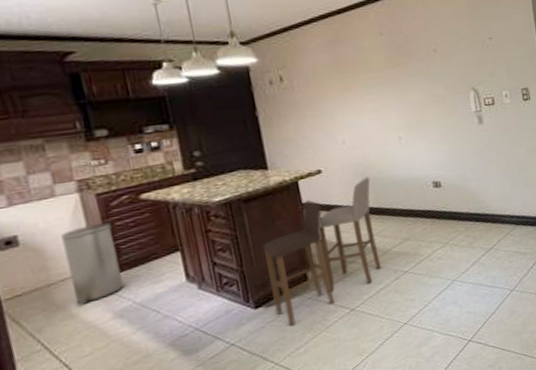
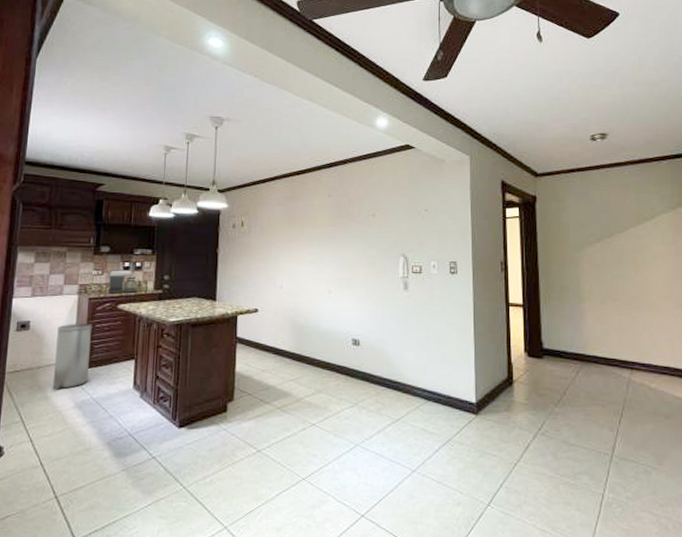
coffee maker: none [116,152,164,184] -> present [109,270,140,294]
bar stool: present [262,200,336,327] -> none [193,335,253,454]
bar stool: present [319,176,381,291] -> none [243,323,298,428]

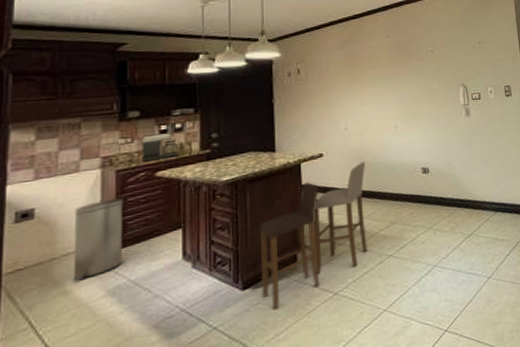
bar stool: none [193,335,253,454] -> present [259,182,320,311]
bar stool: none [243,323,298,428] -> present [314,161,367,274]

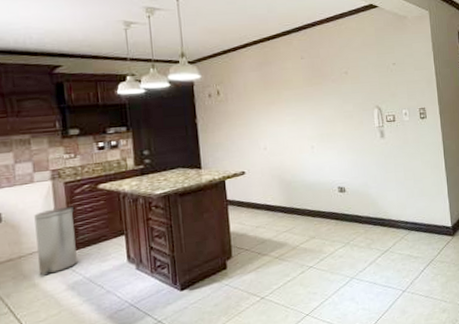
coffee maker: present [142,132,182,162] -> none [83,149,119,175]
bar stool: present [259,182,320,311] -> none [191,197,249,310]
bar stool: present [314,161,367,274] -> none [239,179,290,280]

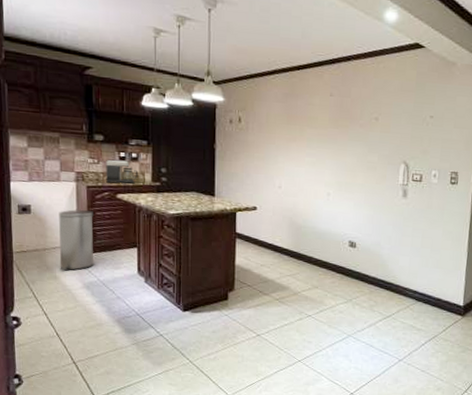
coffee maker: none [83,149,119,175] -> present [106,159,137,184]

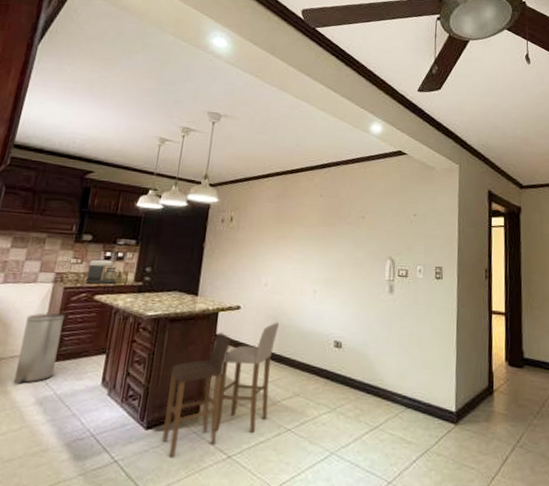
bar stool: none [197,231,252,335] -> present [161,333,232,459]
bar stool: none [243,222,296,317] -> present [215,322,280,433]

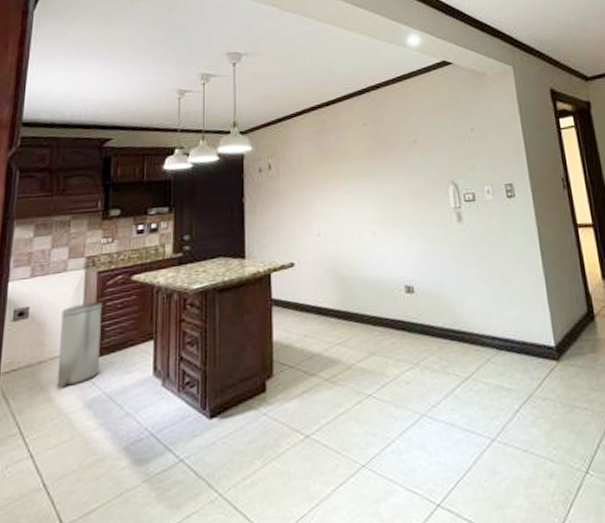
coffee maker: present [86,259,121,284] -> none [120,233,157,264]
bar stool: present [161,333,232,459] -> none [227,296,291,448]
bar stool: present [215,322,280,433] -> none [284,274,343,408]

